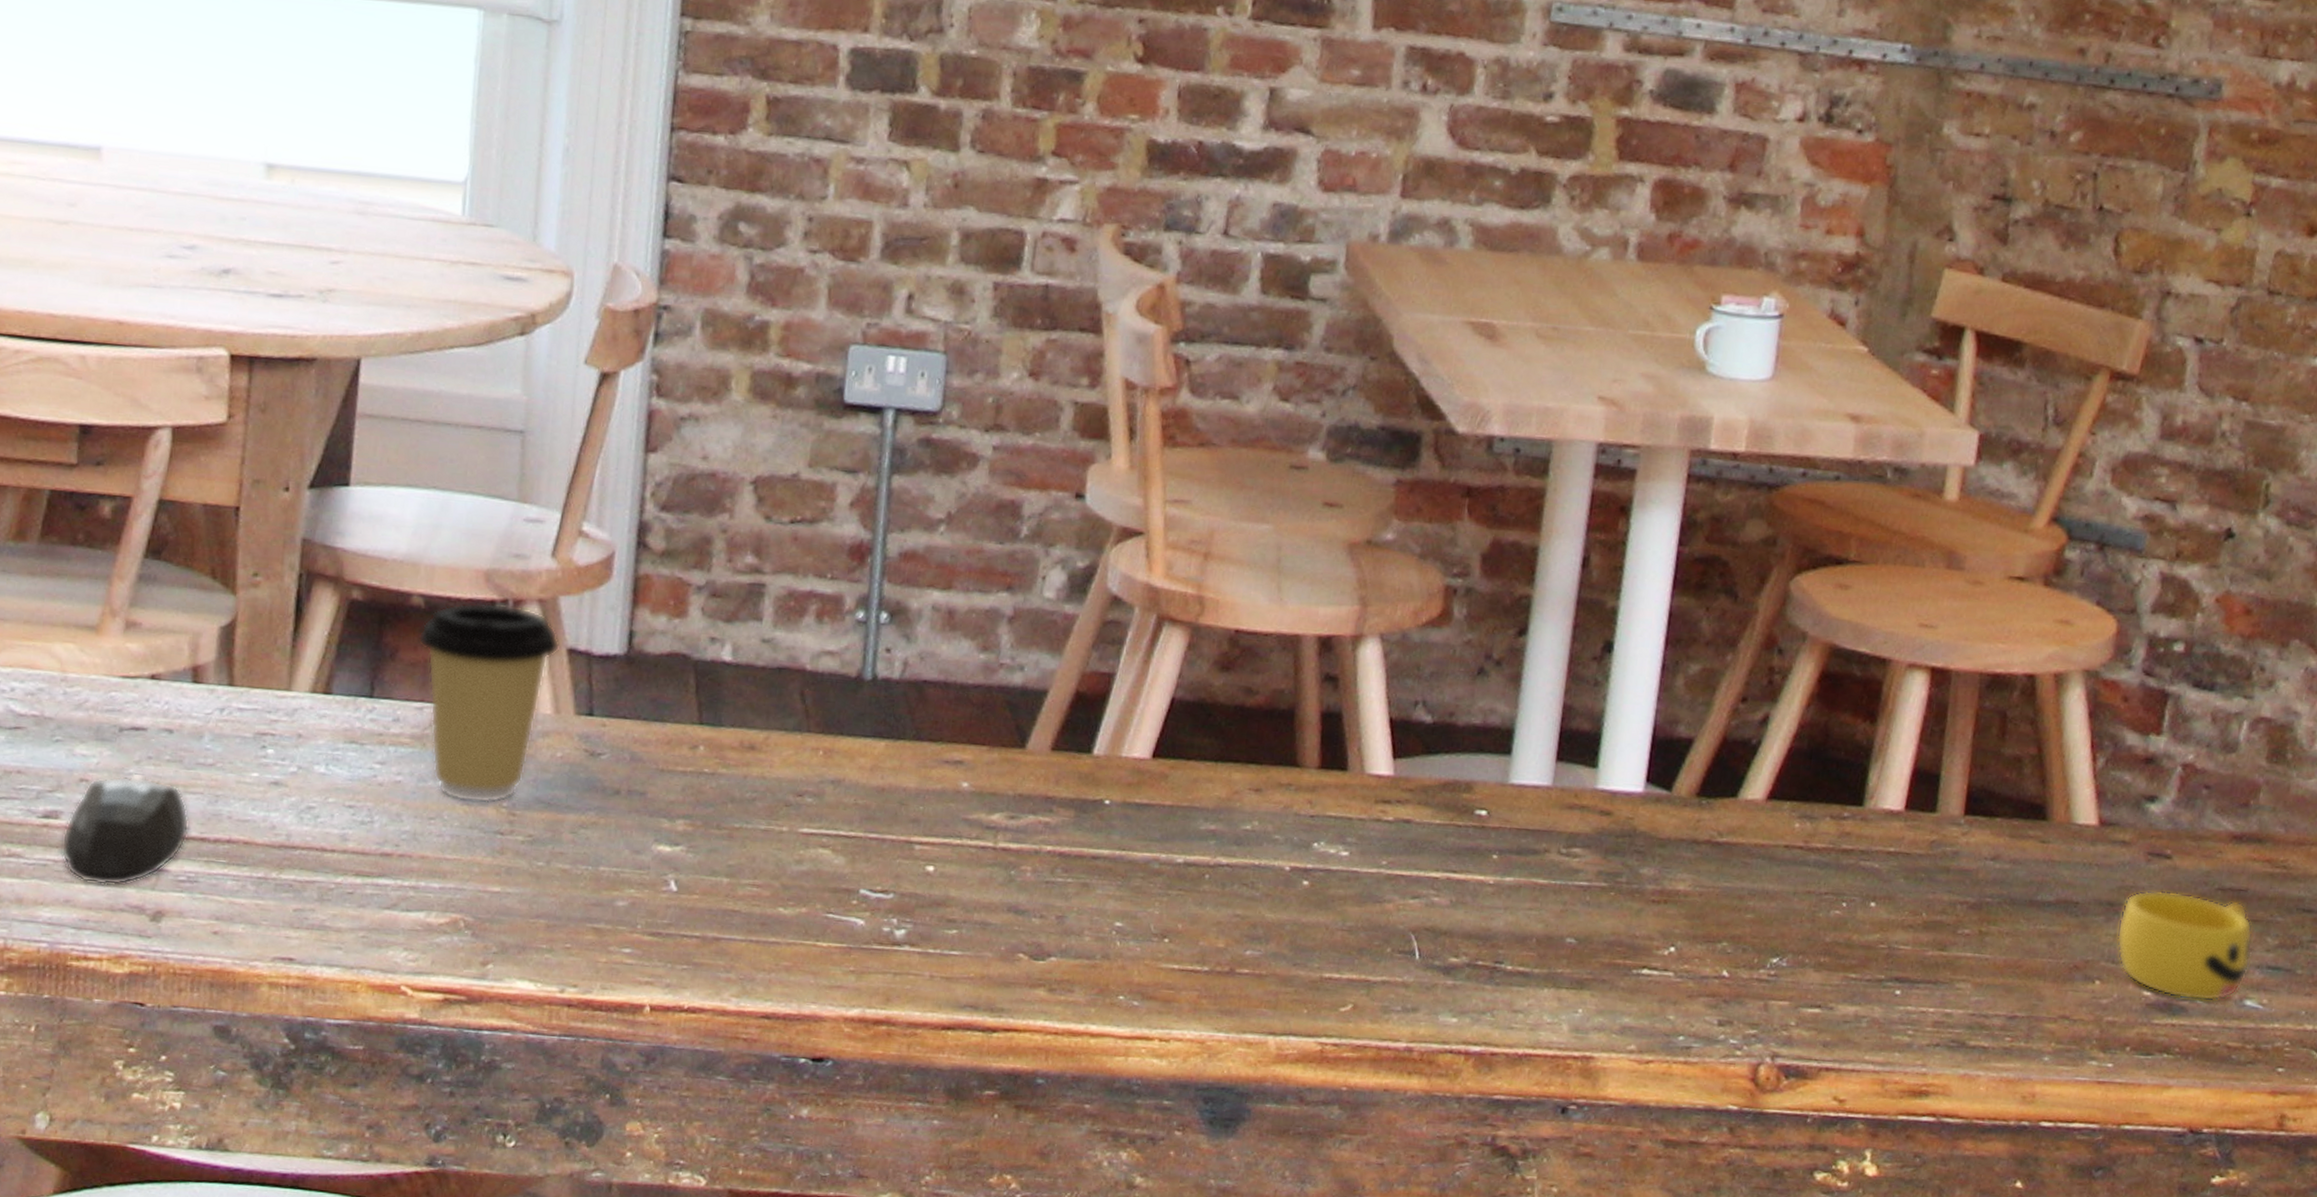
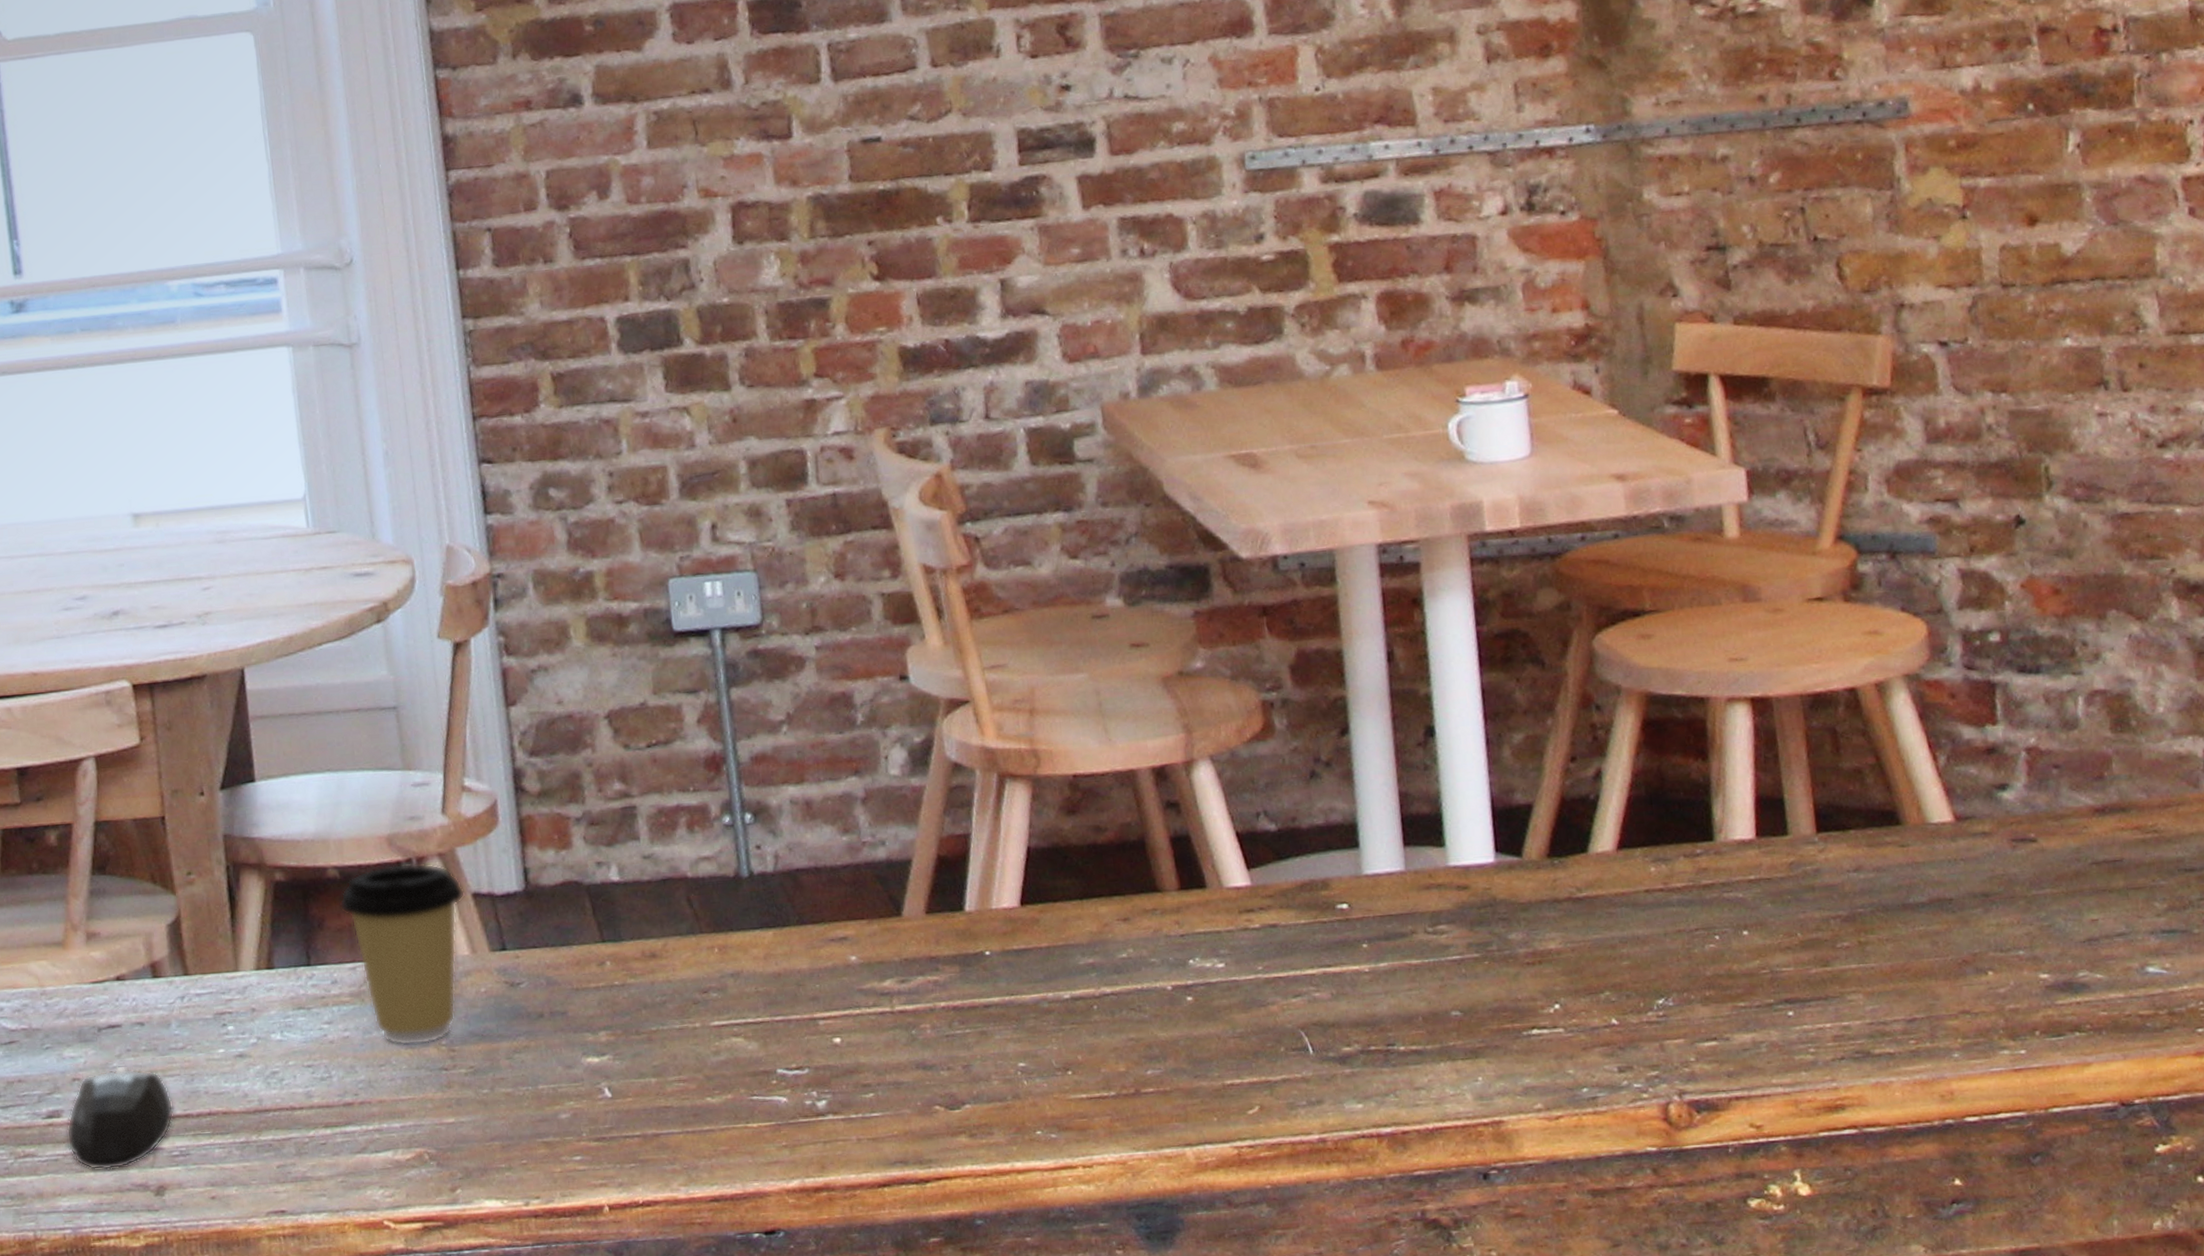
cup: present [2116,890,2253,1001] -> none [1998,872,2144,976]

